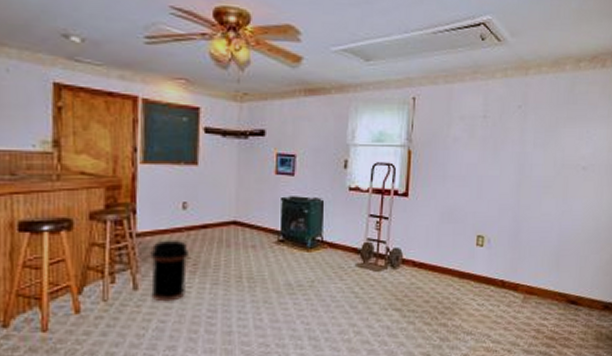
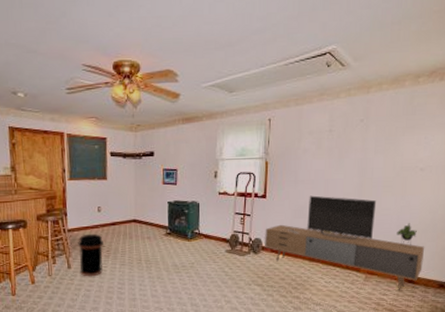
media console: none [406,195,589,315] -> present [265,195,425,291]

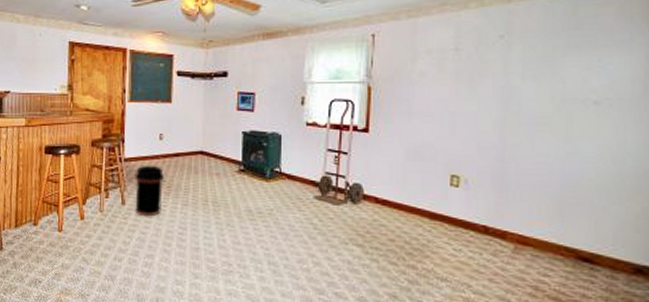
media console: present [265,195,425,291] -> none [367,132,608,273]

